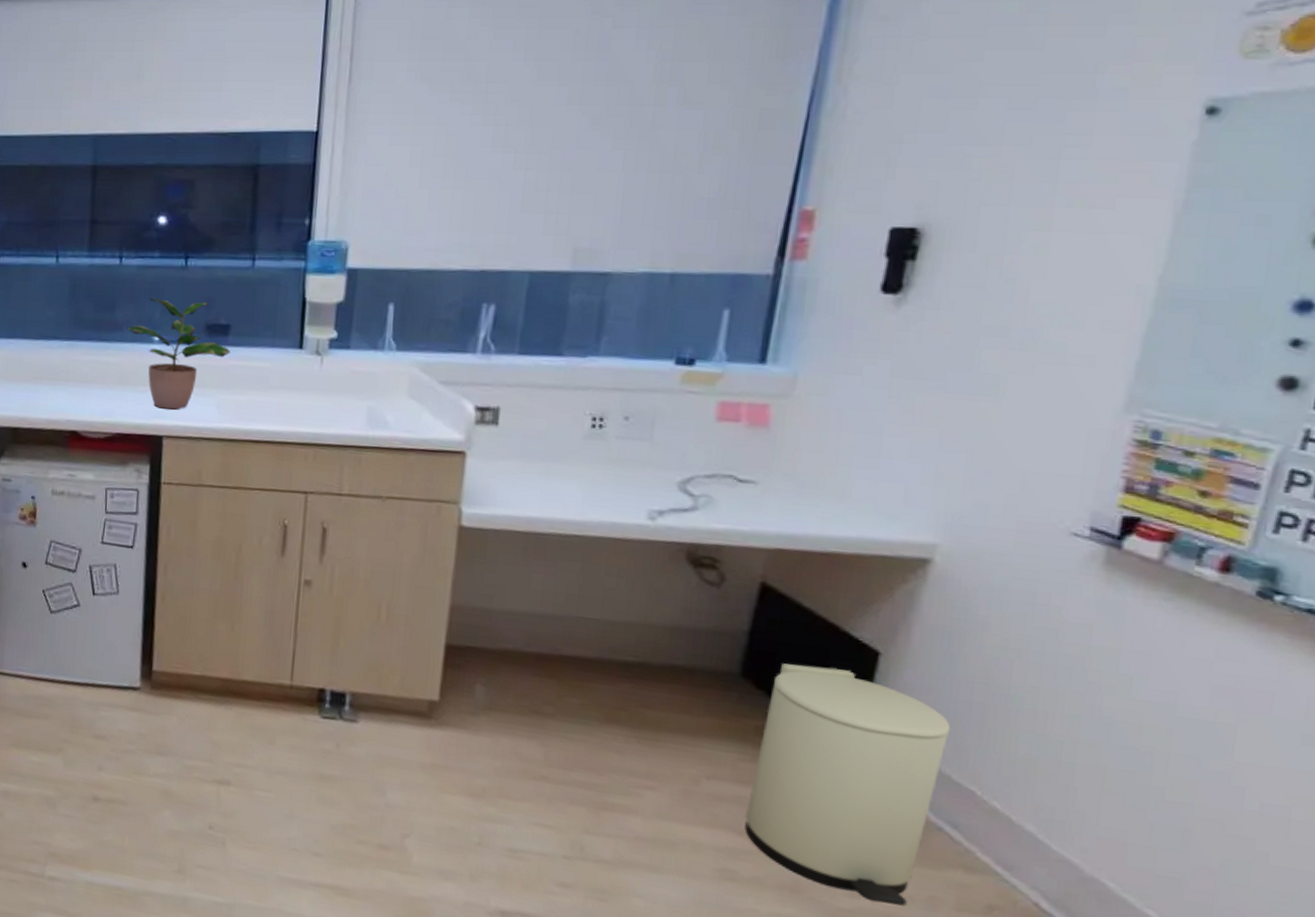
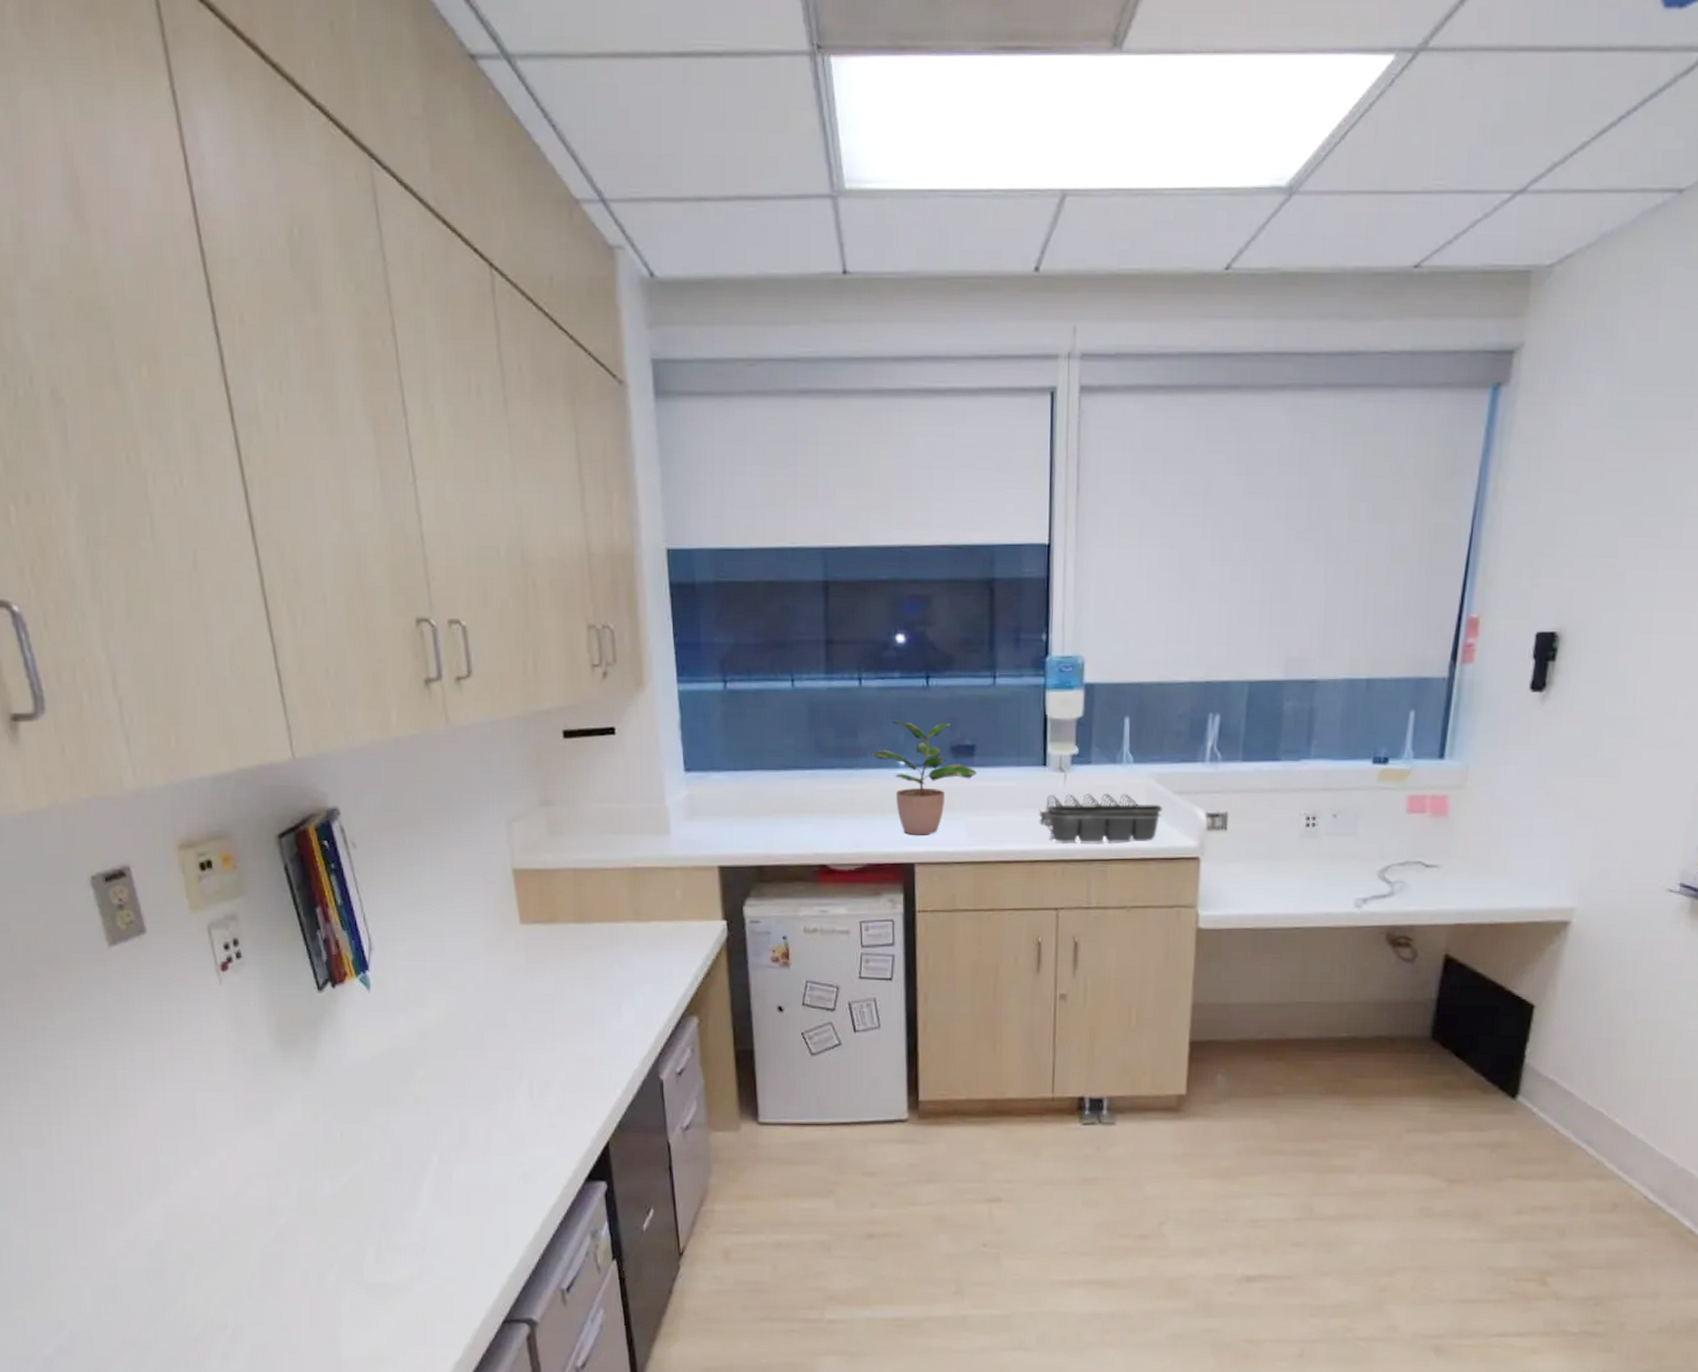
dish rack: none [292,377,427,432] -> present [1039,793,1163,843]
pedal bin: present [745,663,951,906] -> none [1437,1022,1586,1216]

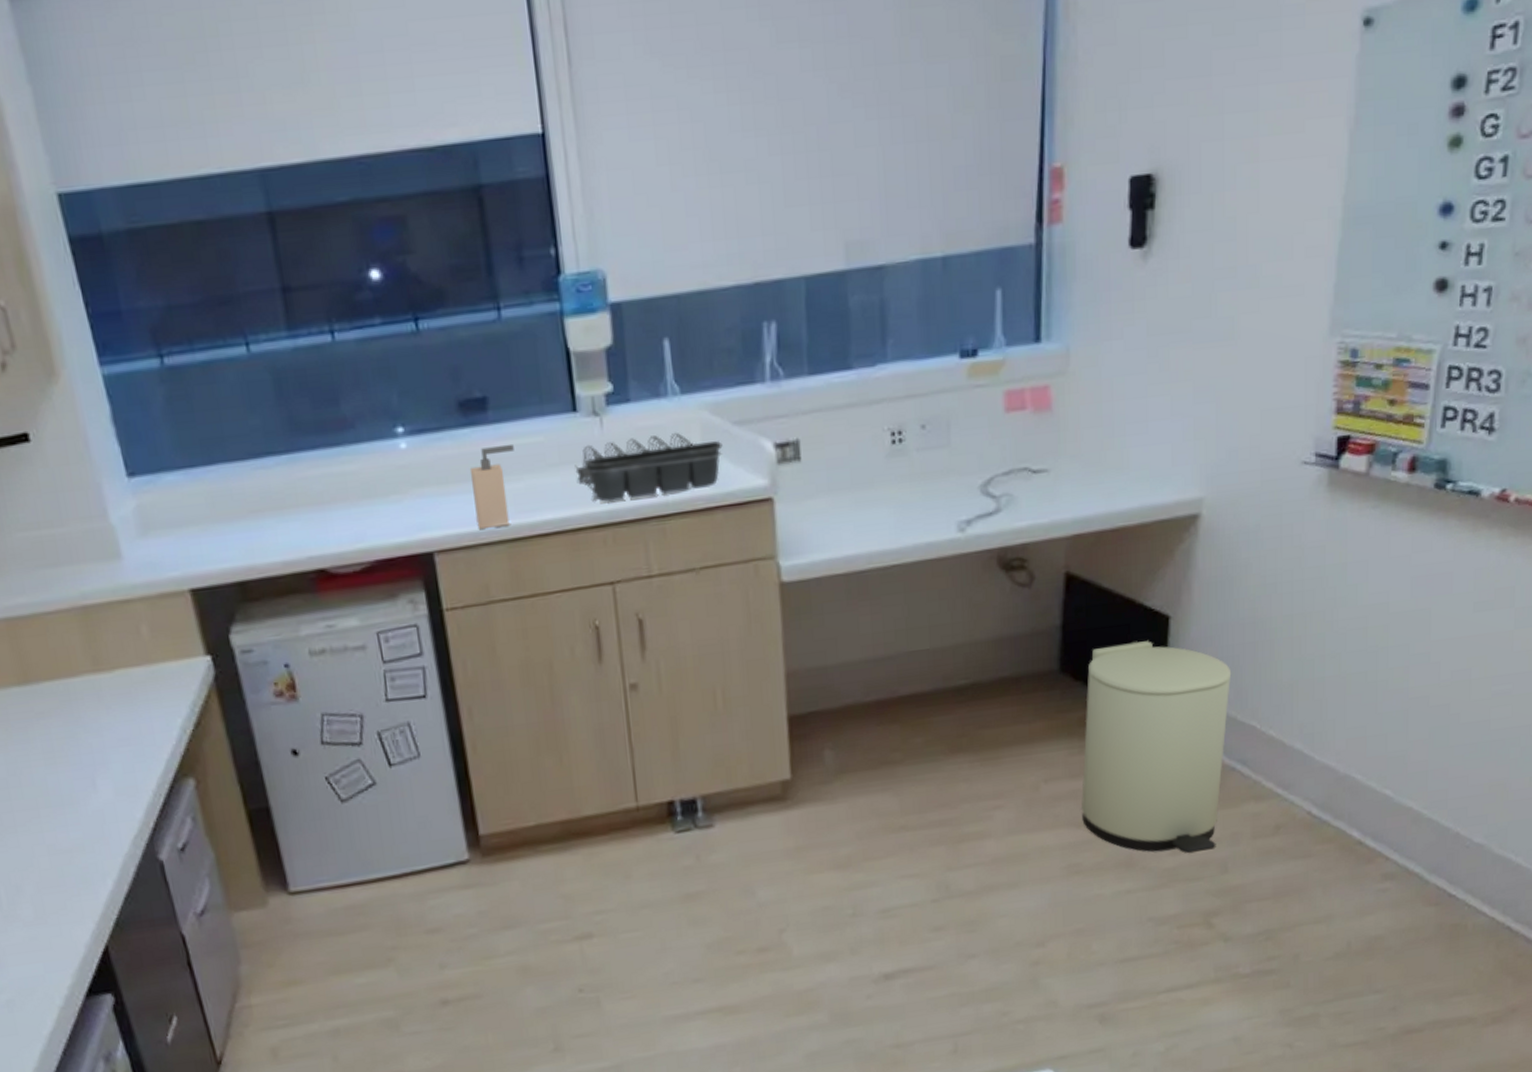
potted plant: present [870,720,977,835] -> none [359,372,493,518]
soap dispenser: none [953,785,991,851] -> present [469,443,514,530]
pedal bin: none [1437,1022,1586,1216] -> present [1081,641,1232,854]

